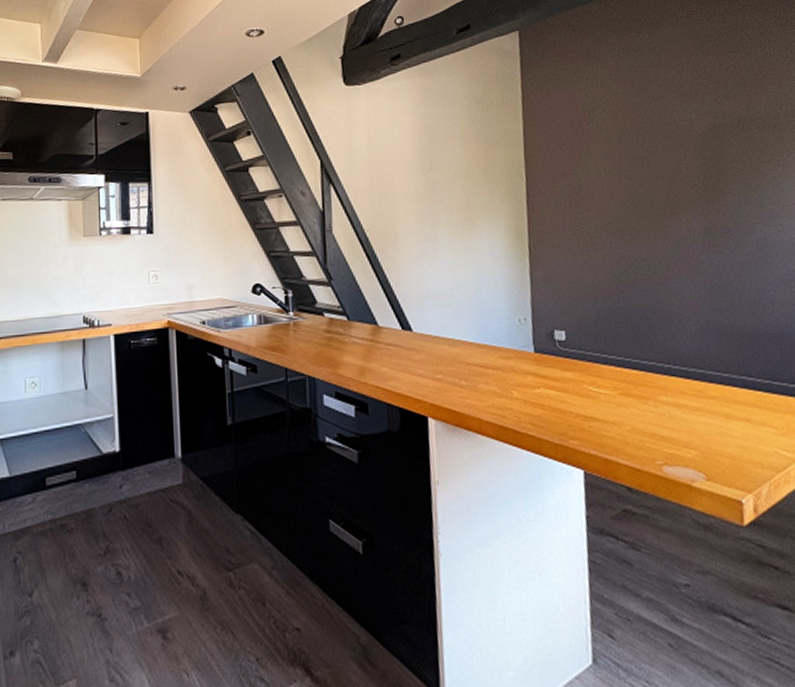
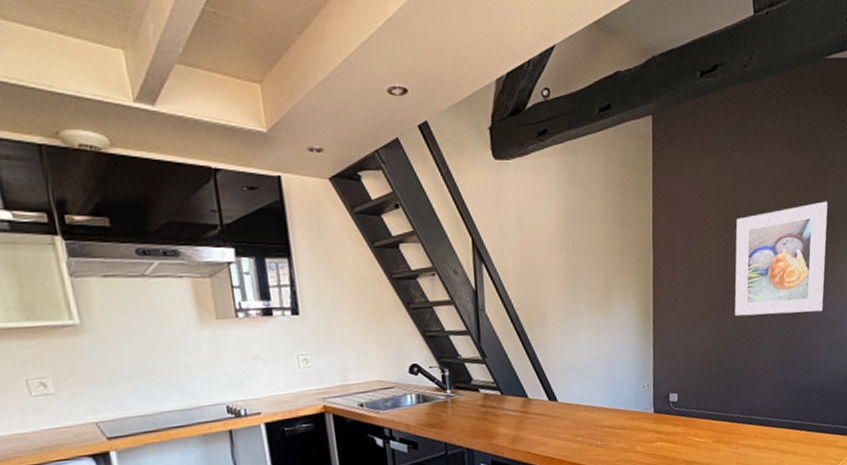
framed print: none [632,105,772,242] -> present [734,201,828,316]

